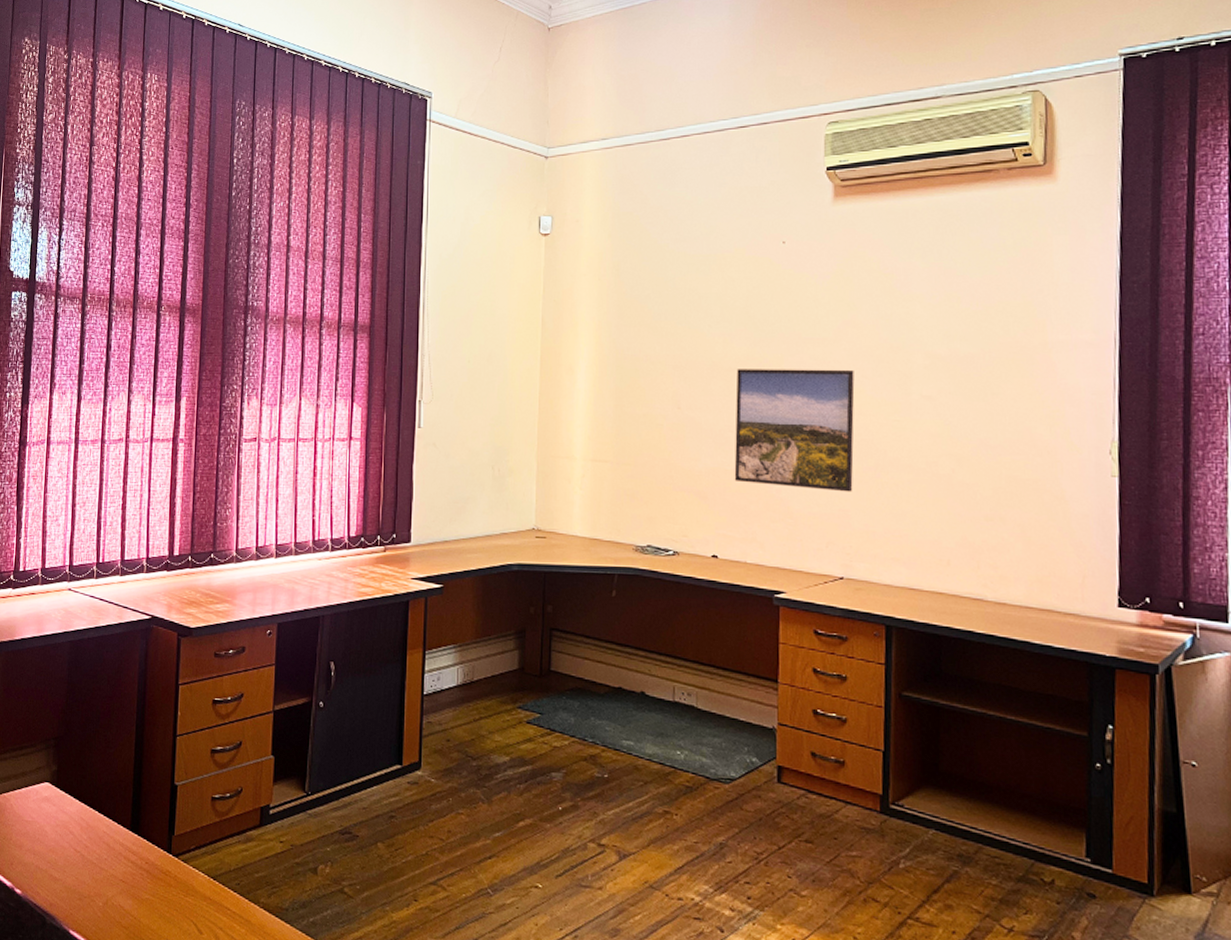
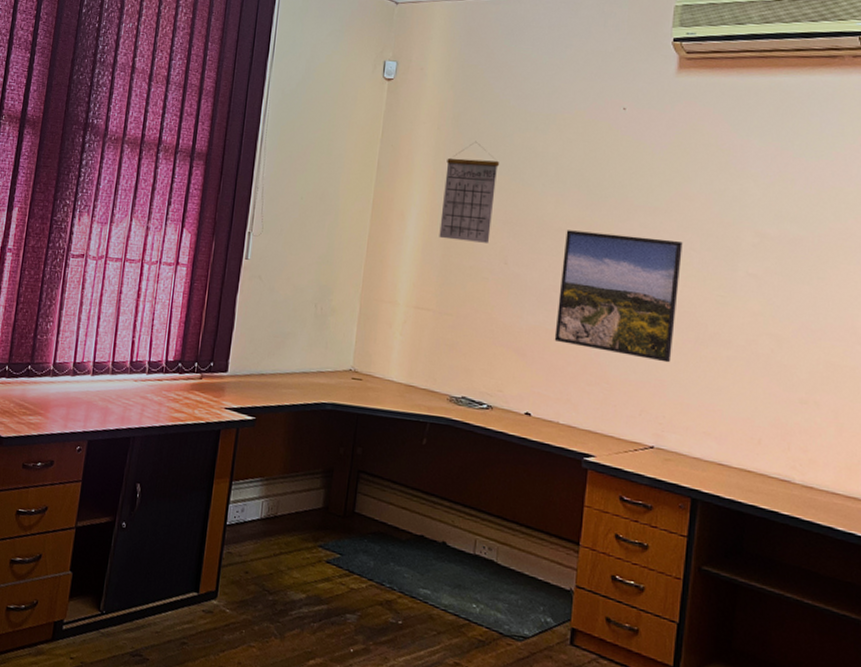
calendar: none [610,288,663,389] -> present [439,141,499,243]

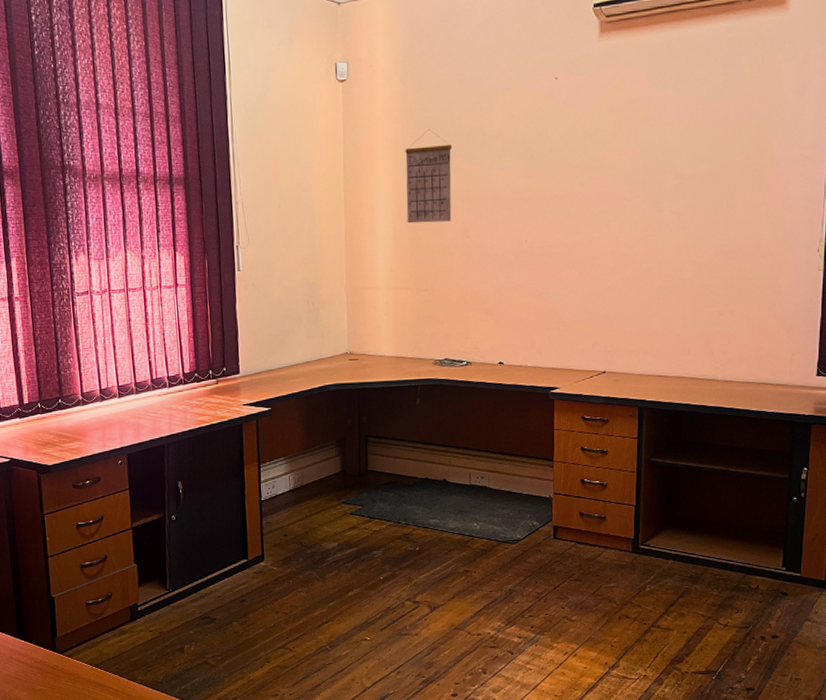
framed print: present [554,230,683,363] -> none [516,193,616,300]

